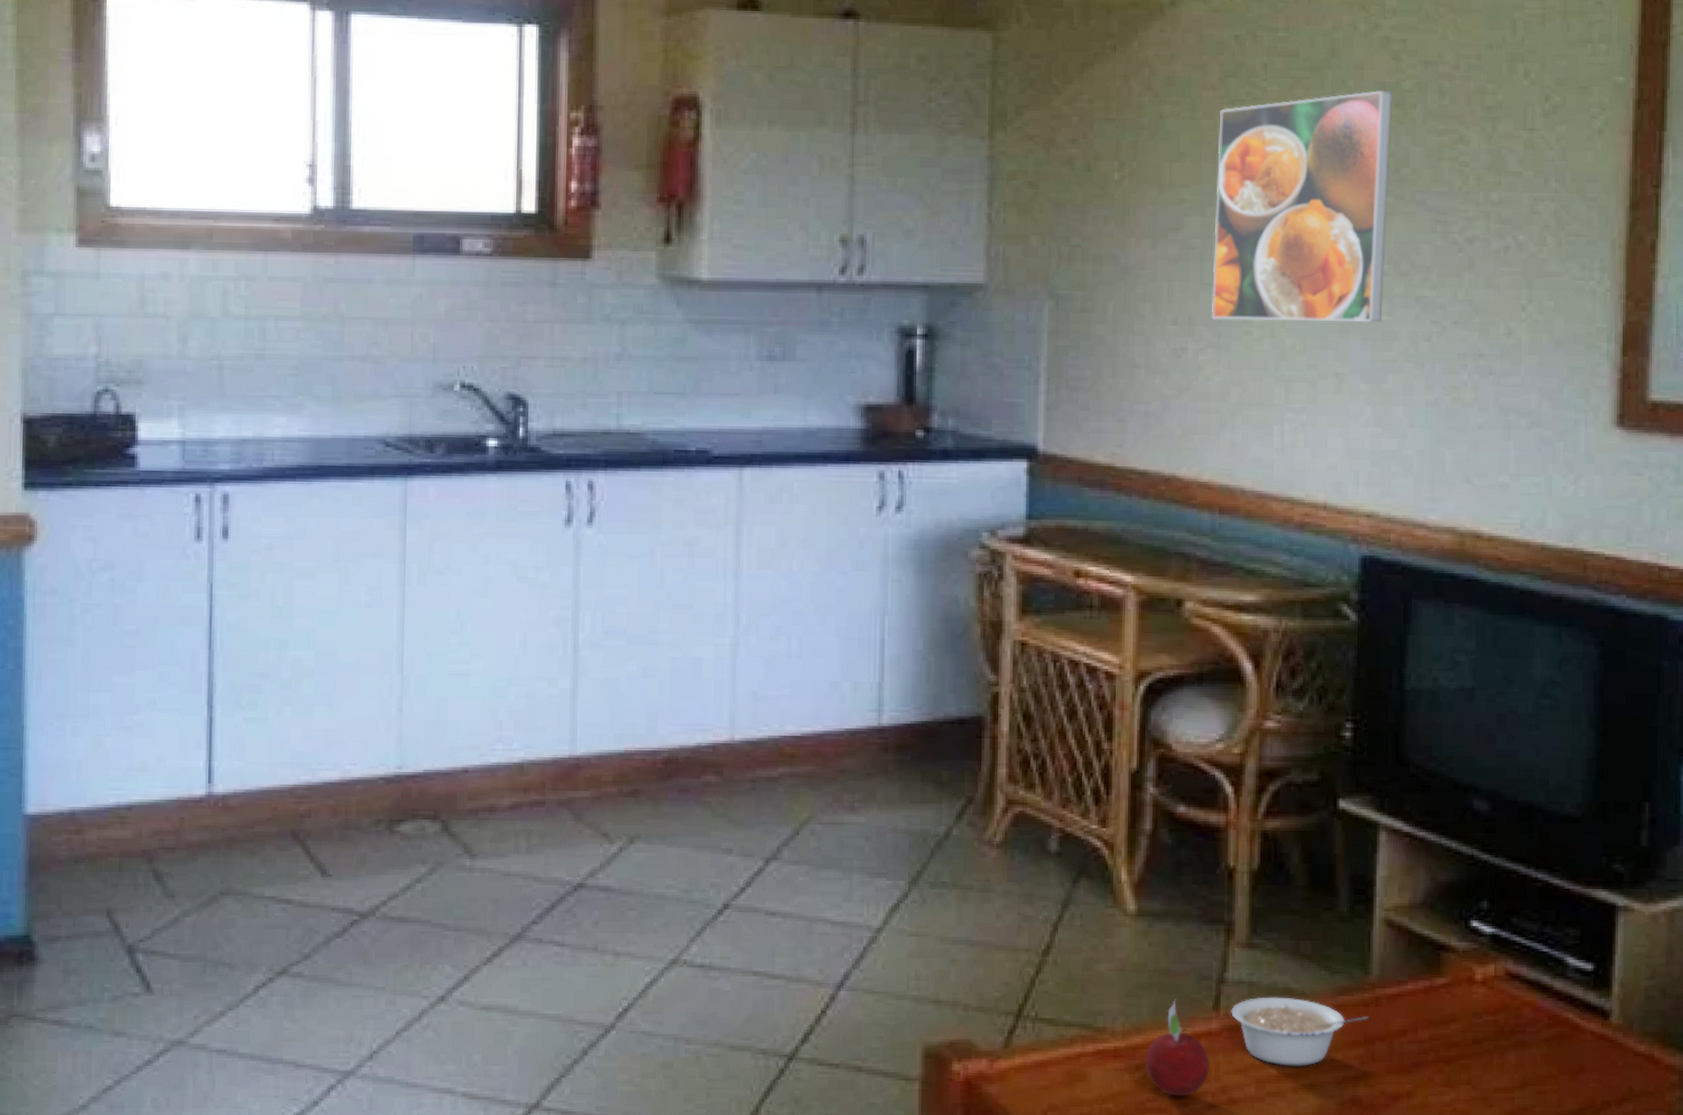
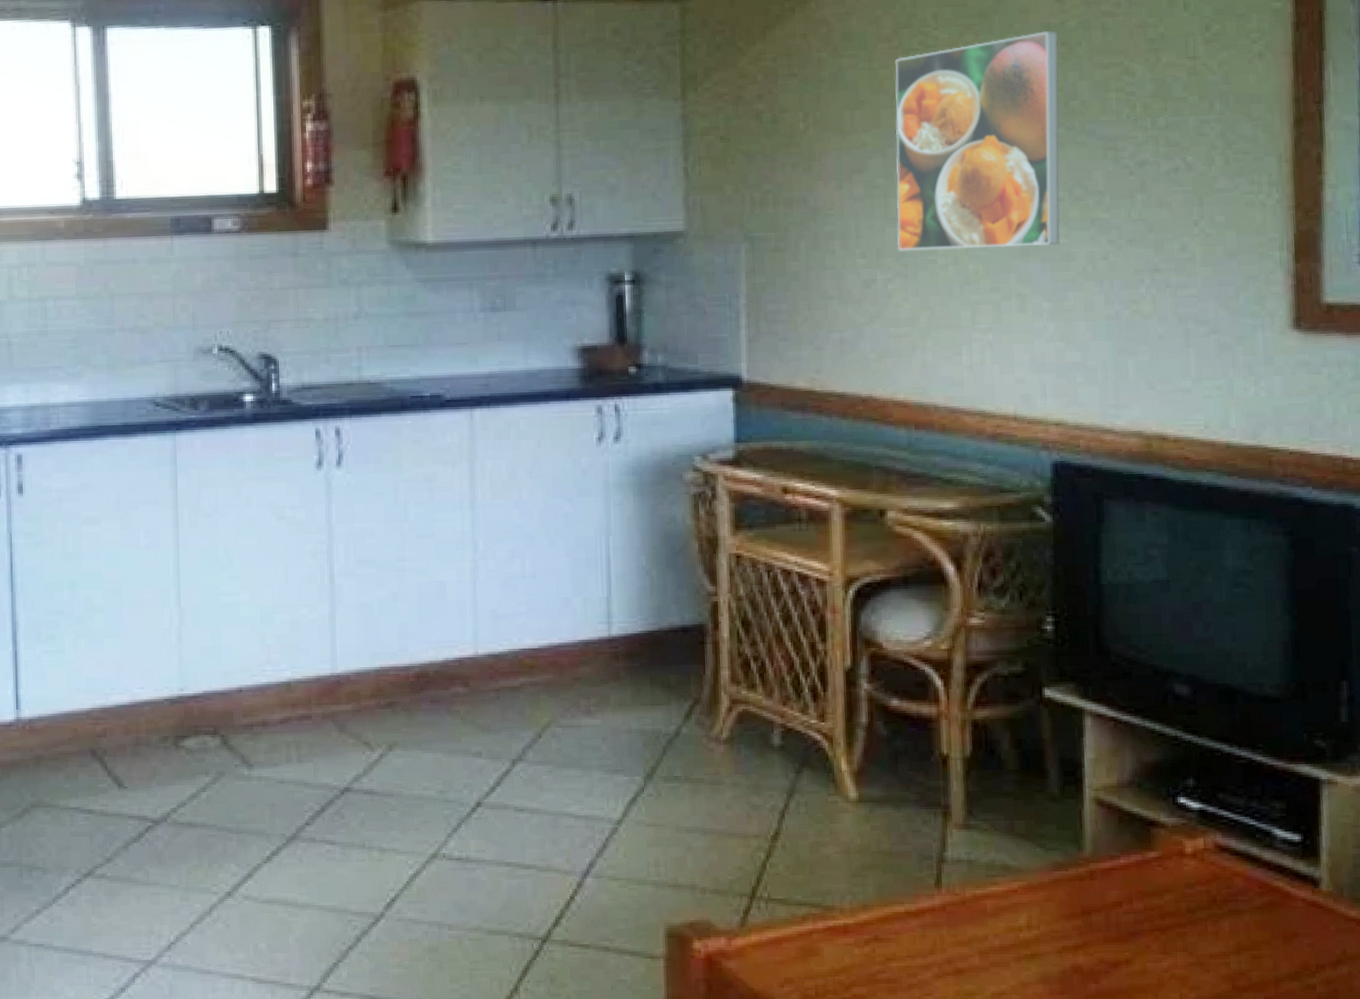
fruit: present [1146,998,1209,1097] -> none [873,877,935,969]
legume: present [1231,997,1369,1066] -> none [952,873,1085,938]

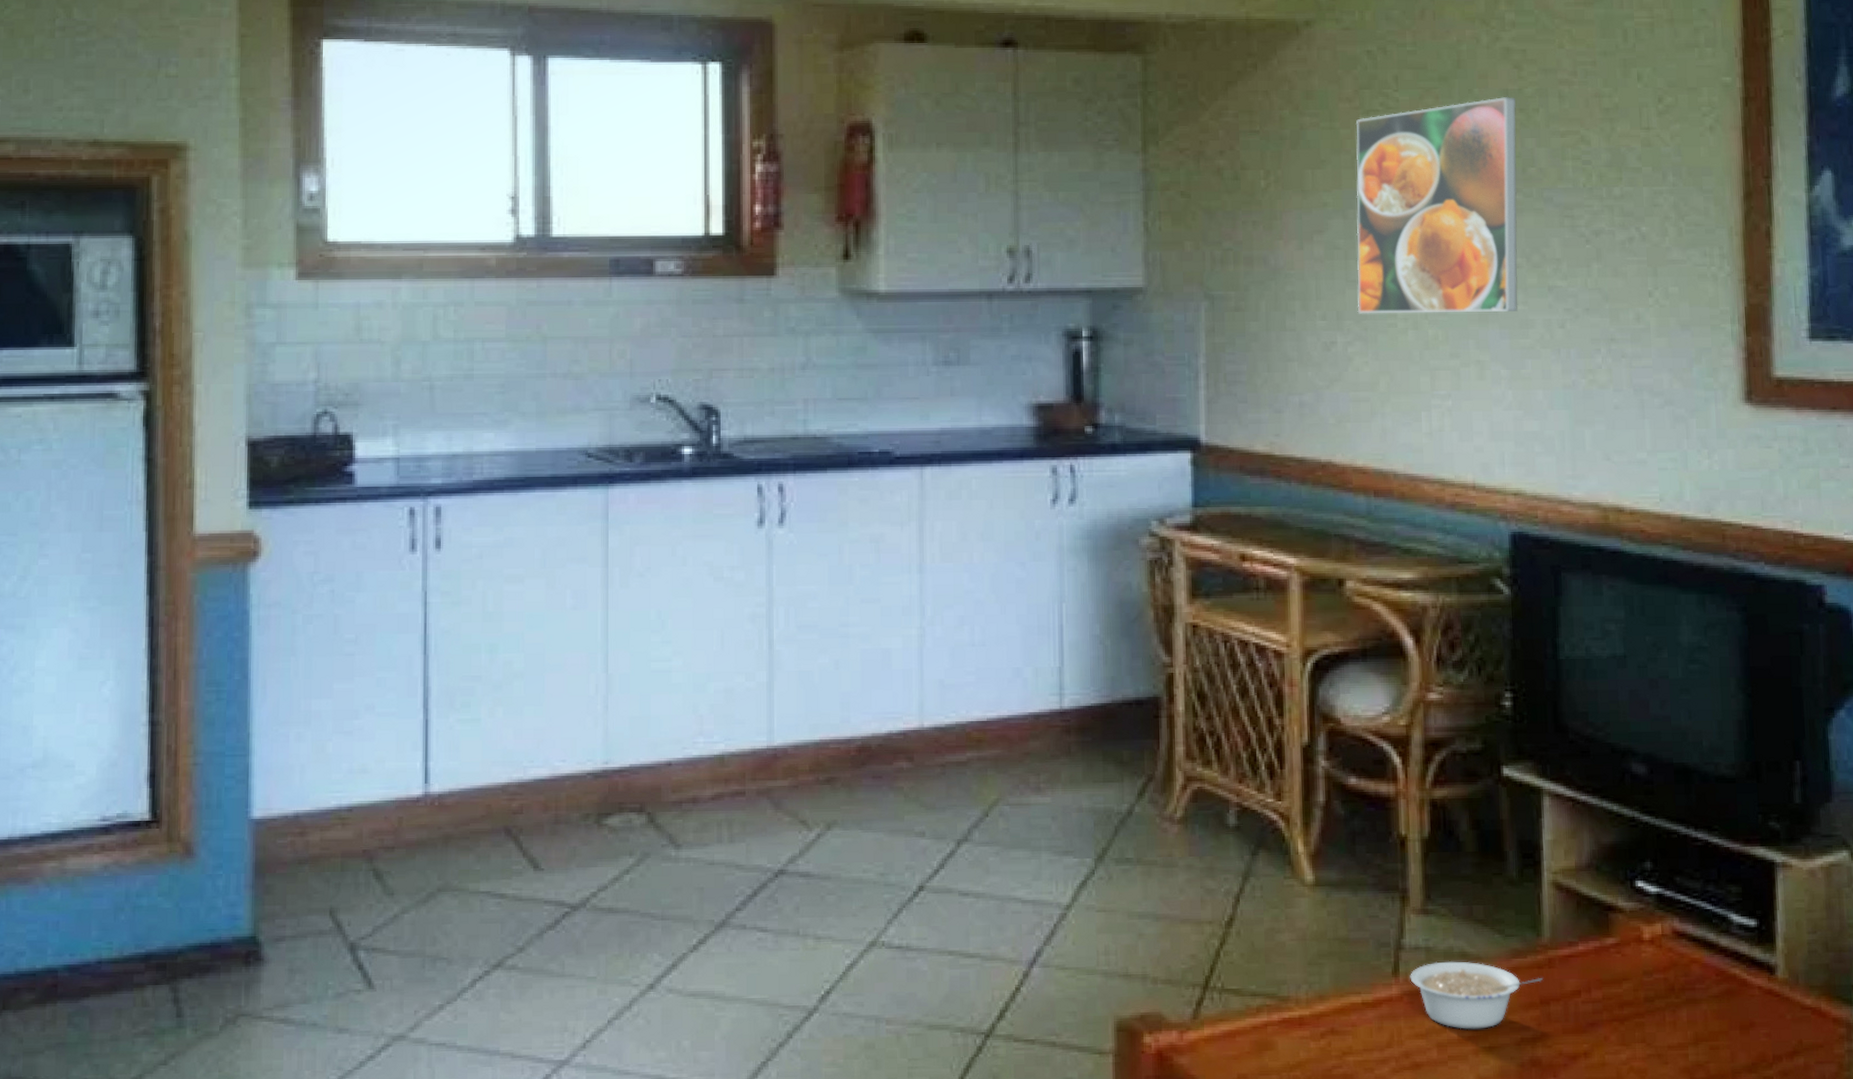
legume: none [952,873,1085,938] -> present [1410,961,1544,1029]

